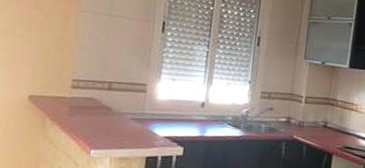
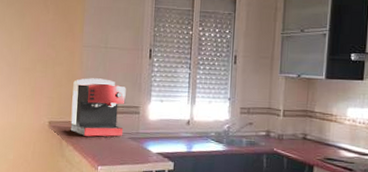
coffee maker: none [57,48,132,117] -> present [70,78,126,137]

